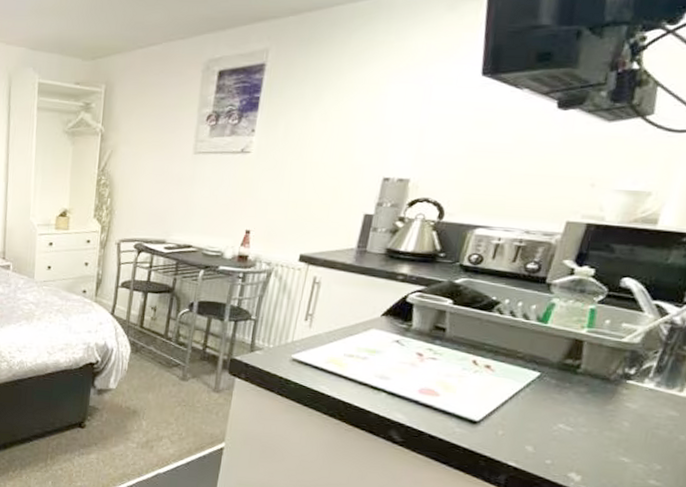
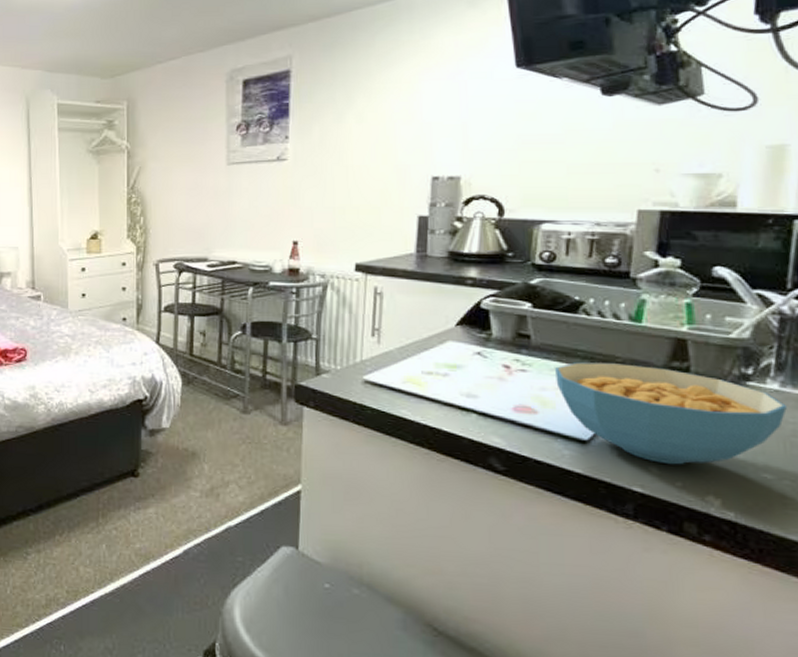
cereal bowl: none [460,354,657,447] -> present [555,362,787,465]

